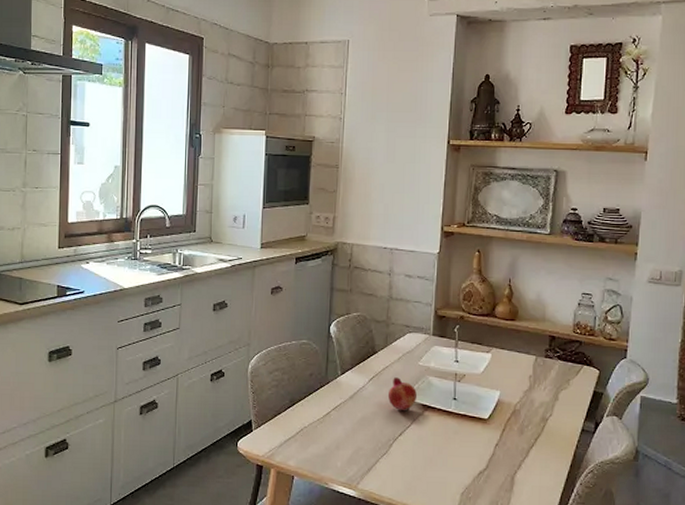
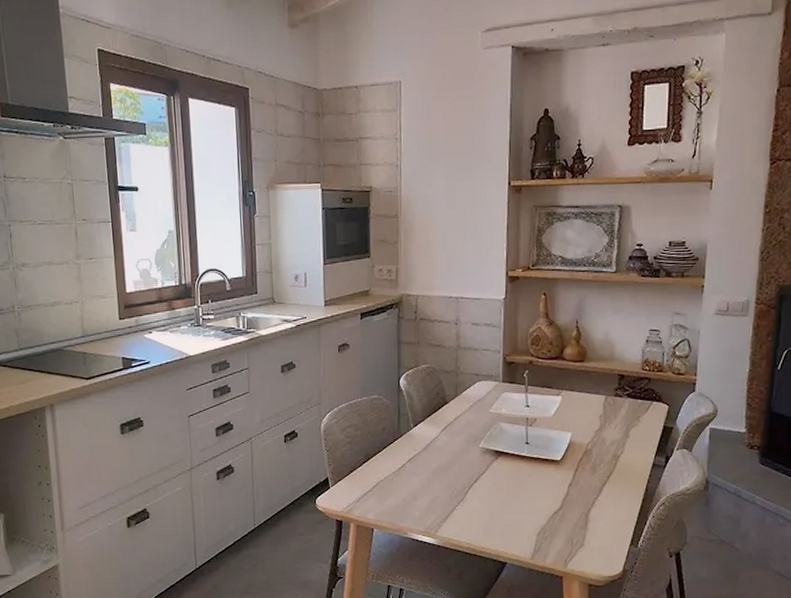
fruit: present [388,377,417,410] -> none [462,426,489,458]

